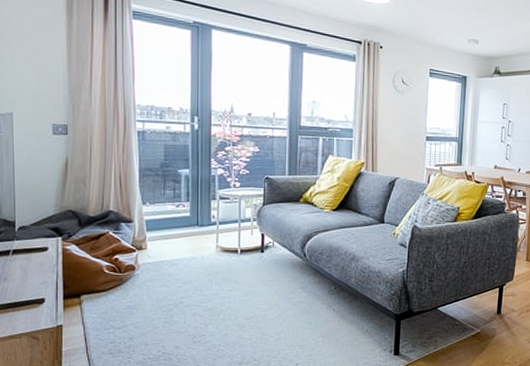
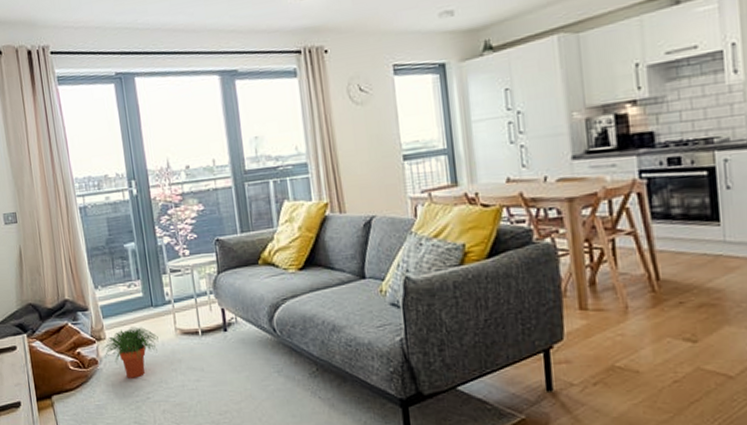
potted plant: none [142,241,199,285] -> present [103,326,159,378]

